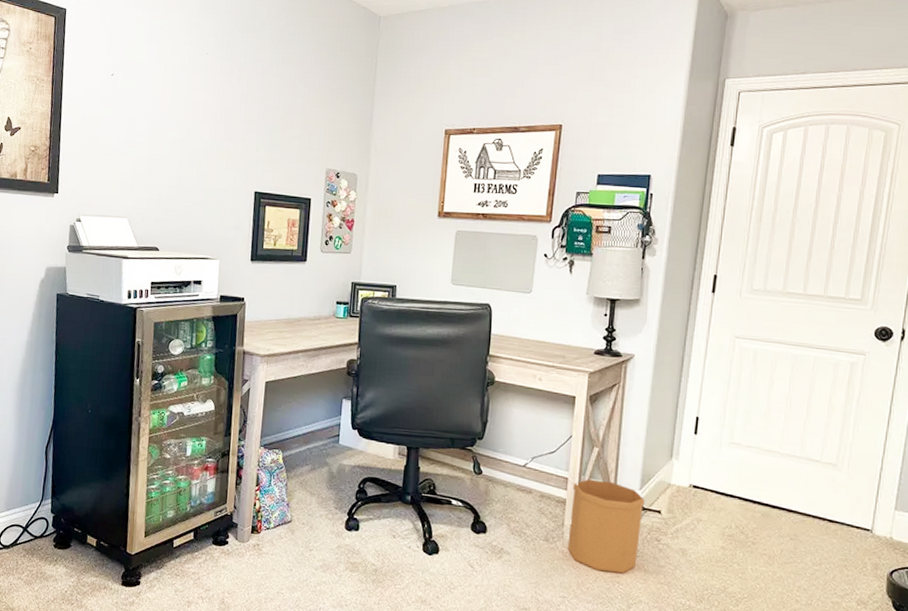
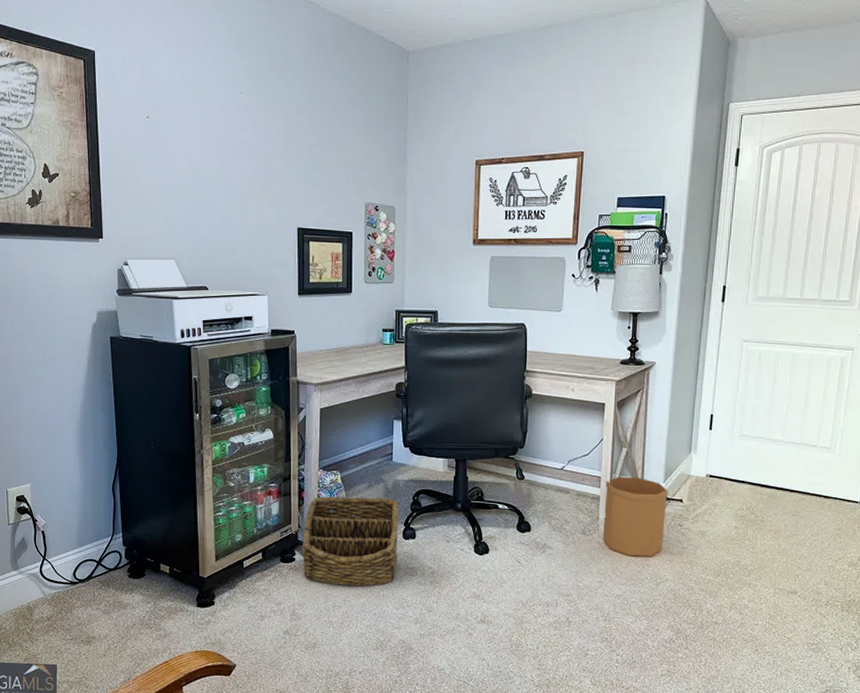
basket: none [235,476,343,579] -> present [301,496,399,586]

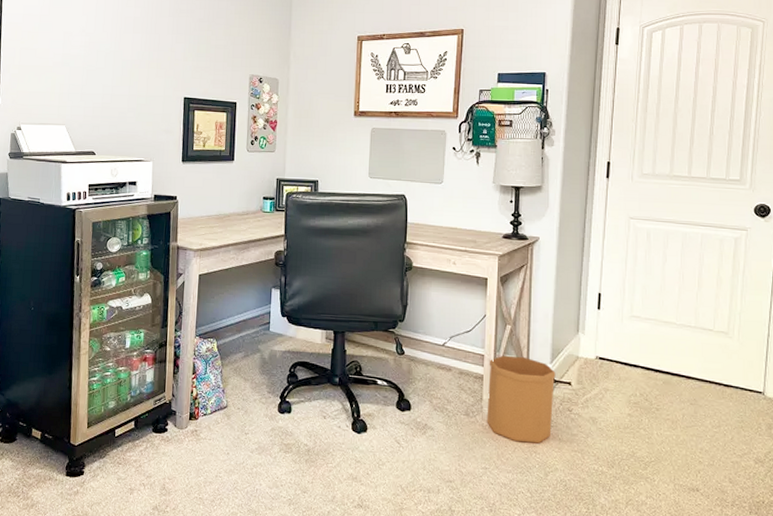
basket: present [301,496,399,586] -> none [174,364,275,462]

